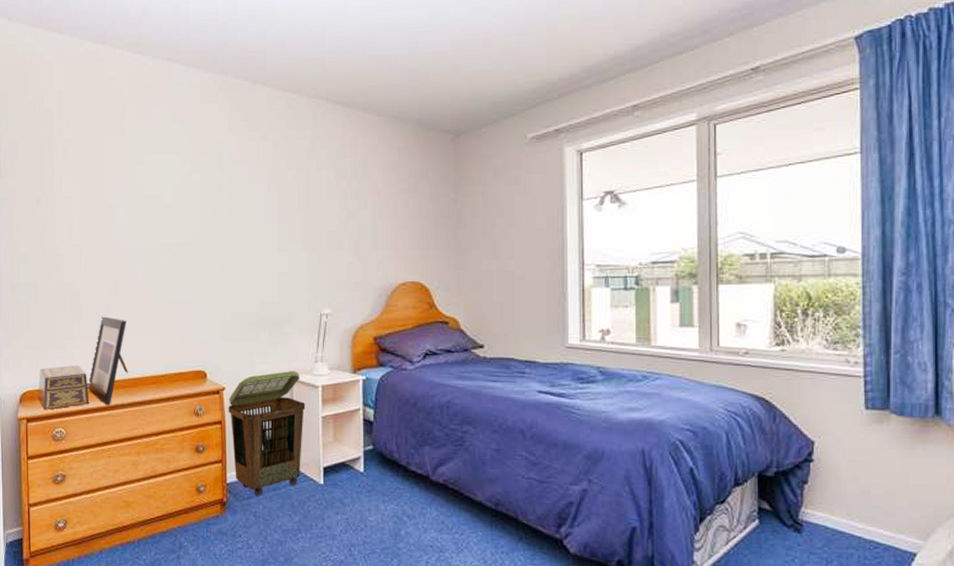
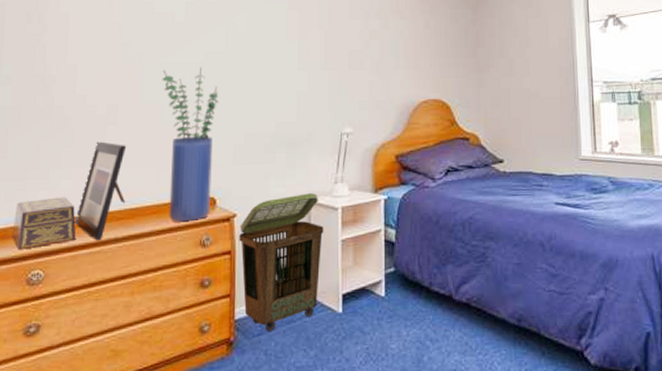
vase: none [154,248,206,393] -> present [162,67,219,222]

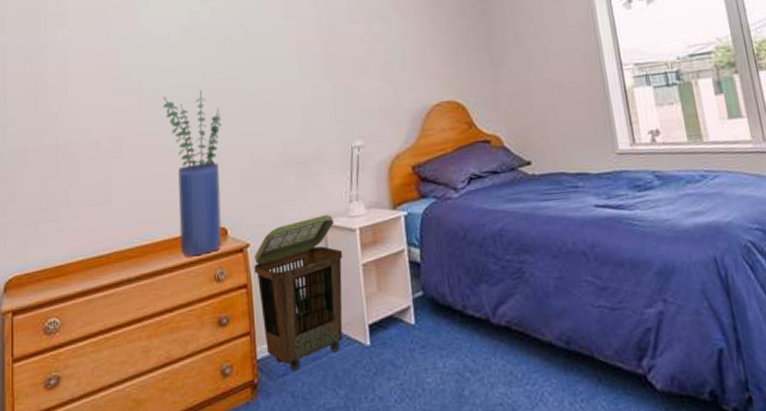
decorative box: present [12,197,76,250] -> none [26,238,88,298]
picture frame: present [74,141,127,241] -> none [87,177,136,283]

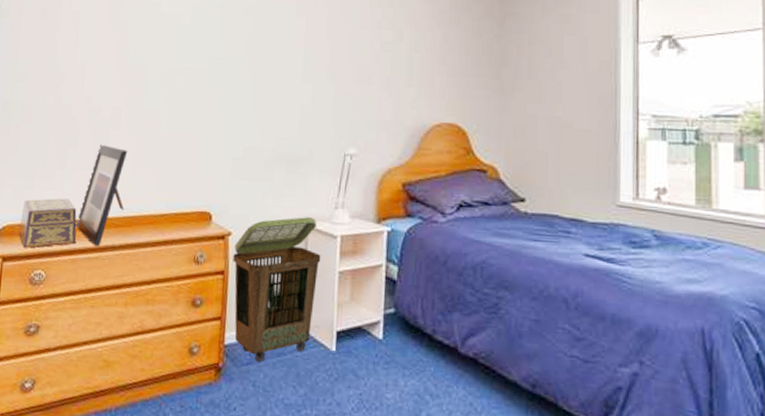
decorative box: none [26,238,88,298] -> present [18,198,77,248]
picture frame: none [87,177,136,283] -> present [75,144,128,247]
vase: present [162,90,223,257] -> none [165,73,220,236]

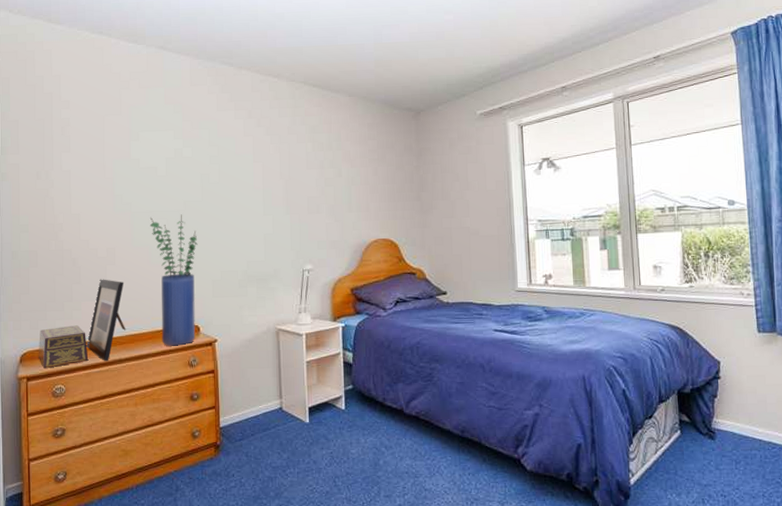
vase: none [165,73,220,236] -> present [149,214,198,346]
laundry basket: present [233,217,321,363] -> none [220,322,291,438]

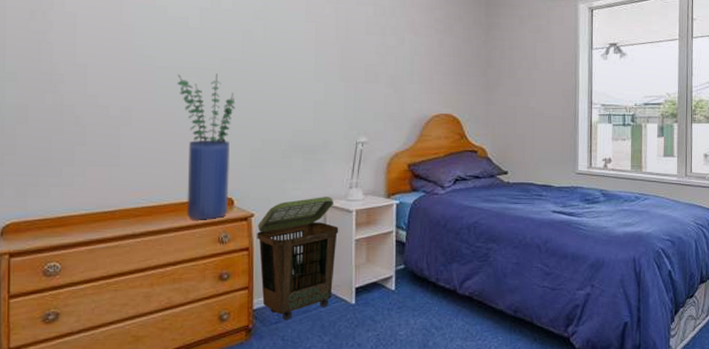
decorative box: present [38,325,88,368] -> none [25,194,92,243]
picture frame: present [86,279,126,361] -> none [90,141,143,236]
laundry basket: none [220,322,291,438] -> present [257,197,339,321]

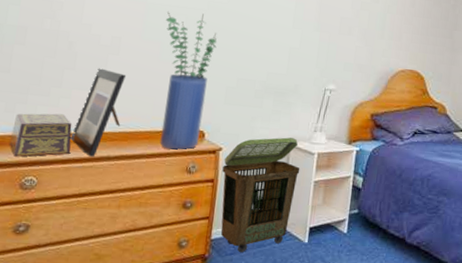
decorative box: none [25,194,92,243] -> present [9,113,72,157]
picture frame: none [90,141,143,236] -> present [70,68,127,157]

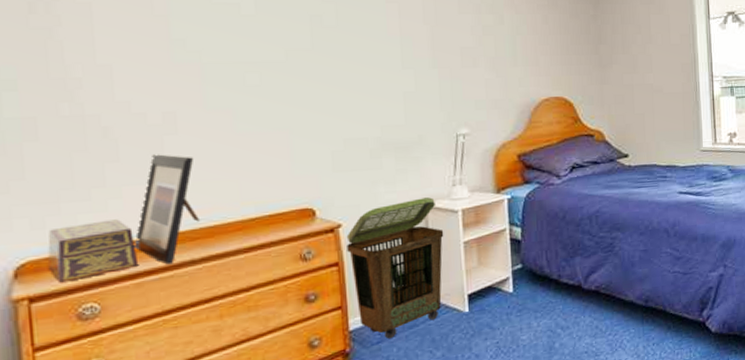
vase: present [159,12,217,150] -> none [232,67,310,238]

